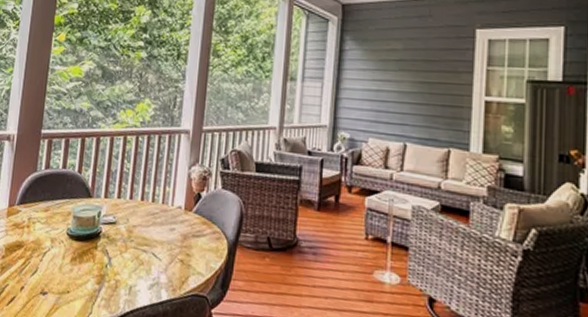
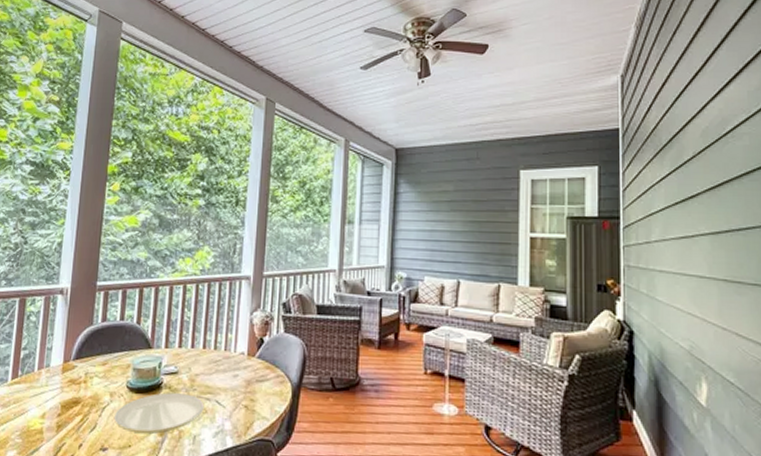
plate: none [54,242,141,282] -> present [113,392,205,434]

